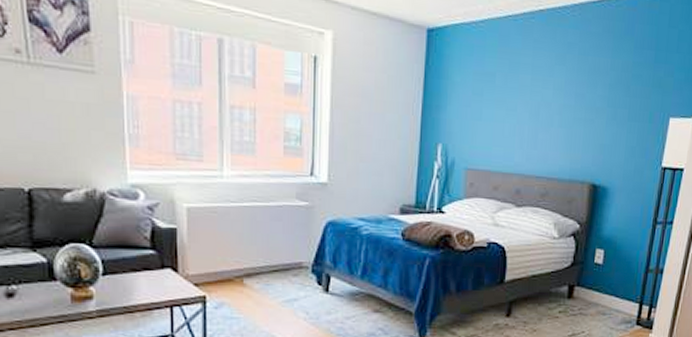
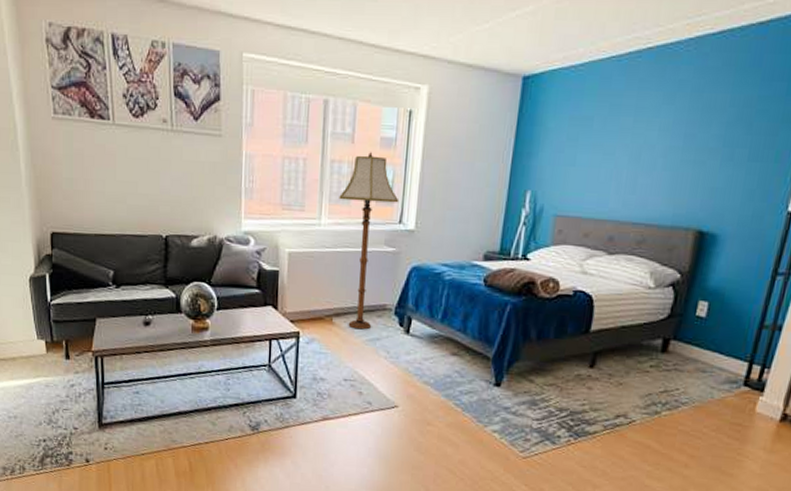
floor lamp: none [242,99,309,290] -> present [339,152,399,330]

